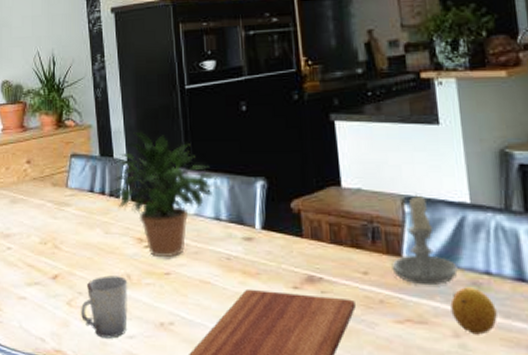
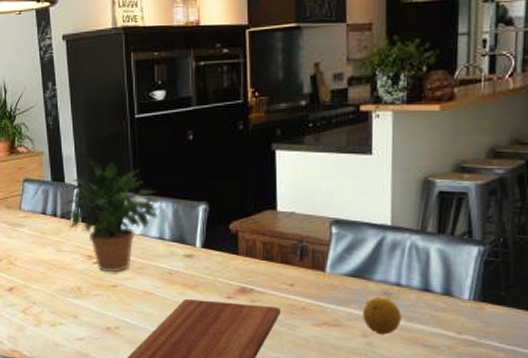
cup: present [81,275,128,339] -> none [35,288,78,341]
candle: present [391,193,458,286] -> none [315,216,373,295]

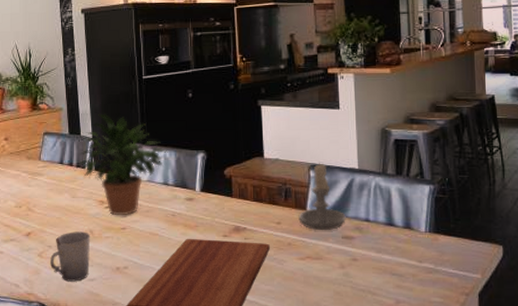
cup: none [35,288,78,341] -> present [50,231,91,282]
candle: none [315,216,373,295] -> present [298,162,346,231]
fruit: present [362,296,401,335] -> none [339,231,372,266]

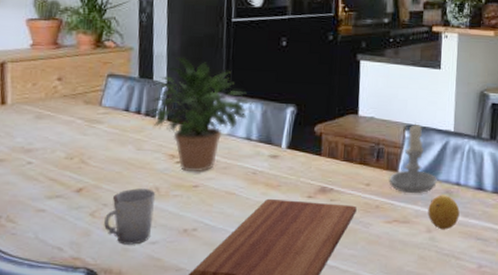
fruit: none [339,231,372,266] -> present [428,195,460,230]

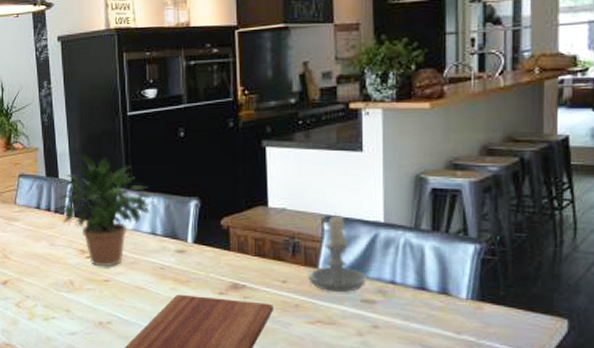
cup: present [104,188,156,245] -> none [28,282,71,335]
fruit: present [428,195,460,230] -> none [357,294,397,334]

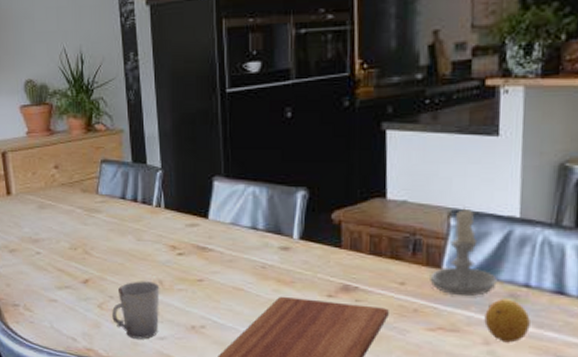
cup: none [28,282,71,335] -> present [112,281,160,339]
potted plant: present [52,154,156,267] -> none [139,137,258,265]
fruit: none [357,294,397,334] -> present [484,299,530,343]

